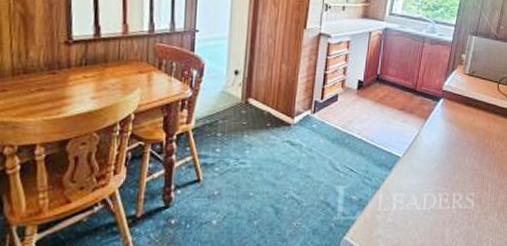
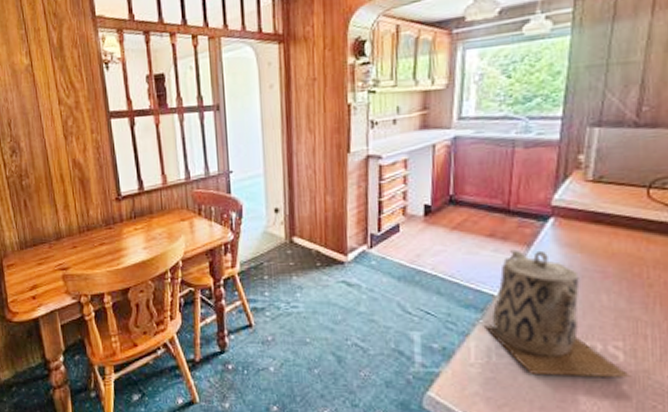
teapot: none [389,121,477,220] -> present [483,249,630,378]

